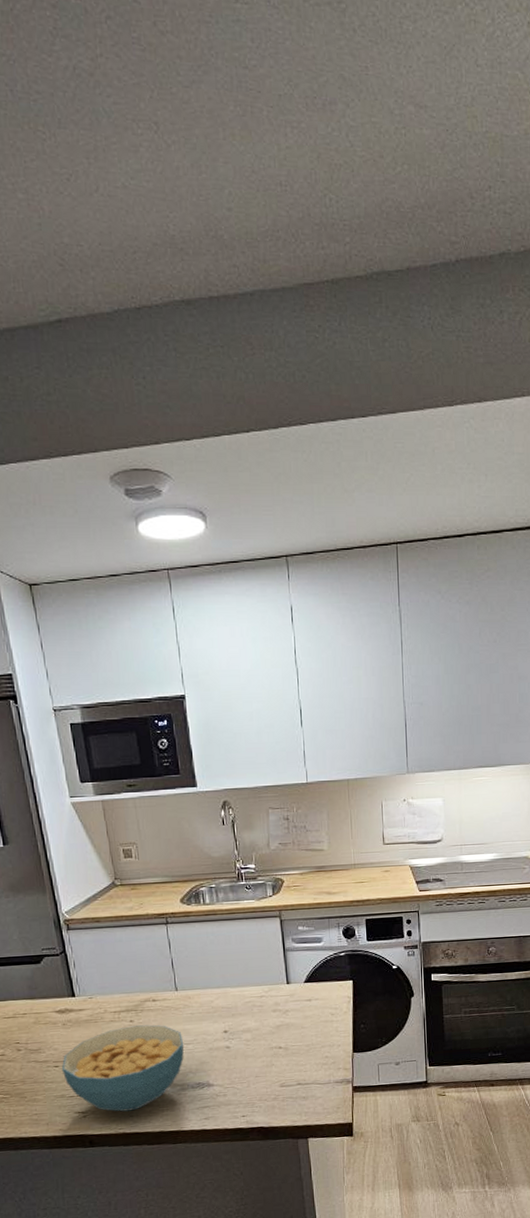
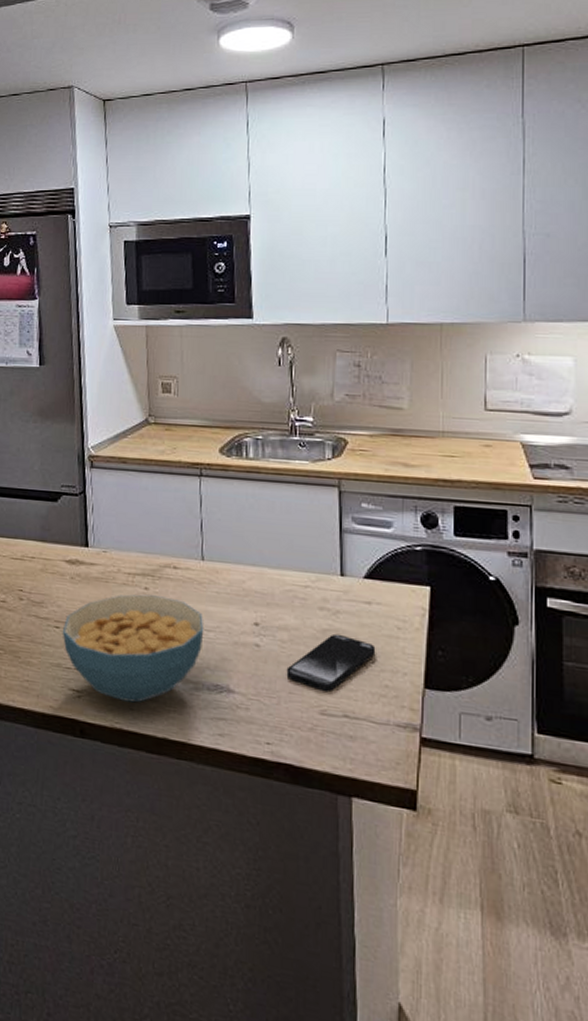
smartphone: none [252,1026,317,1070] -> present [286,633,376,692]

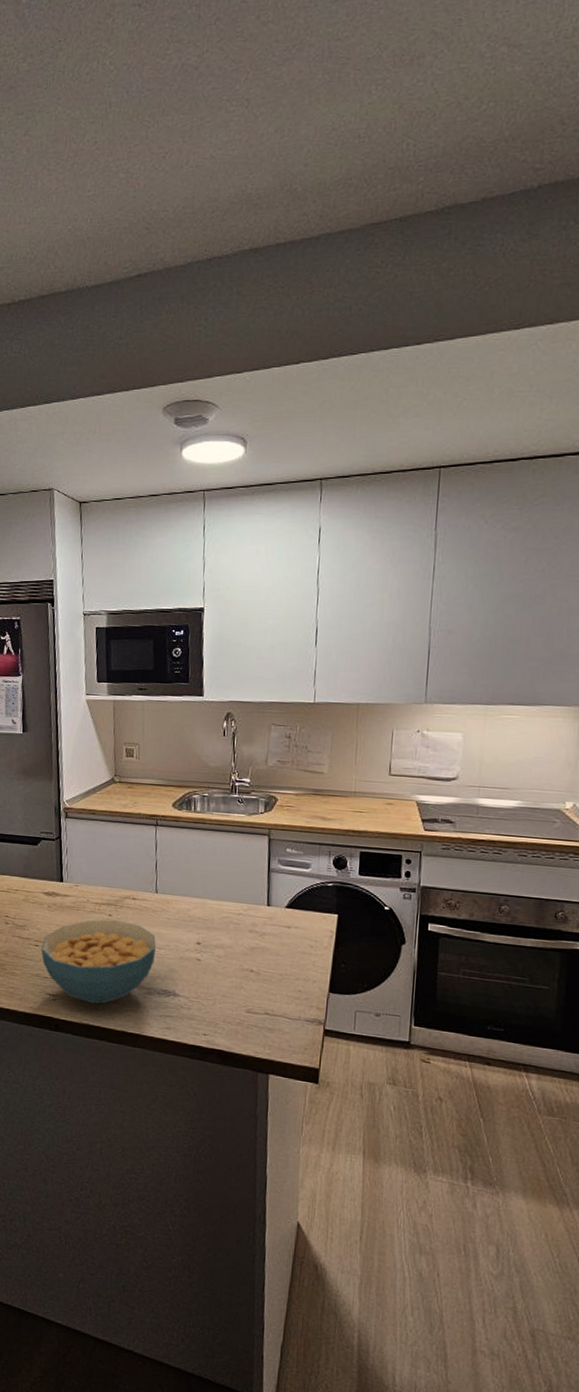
smartphone: present [286,633,376,692] -> none [221,950,293,995]

